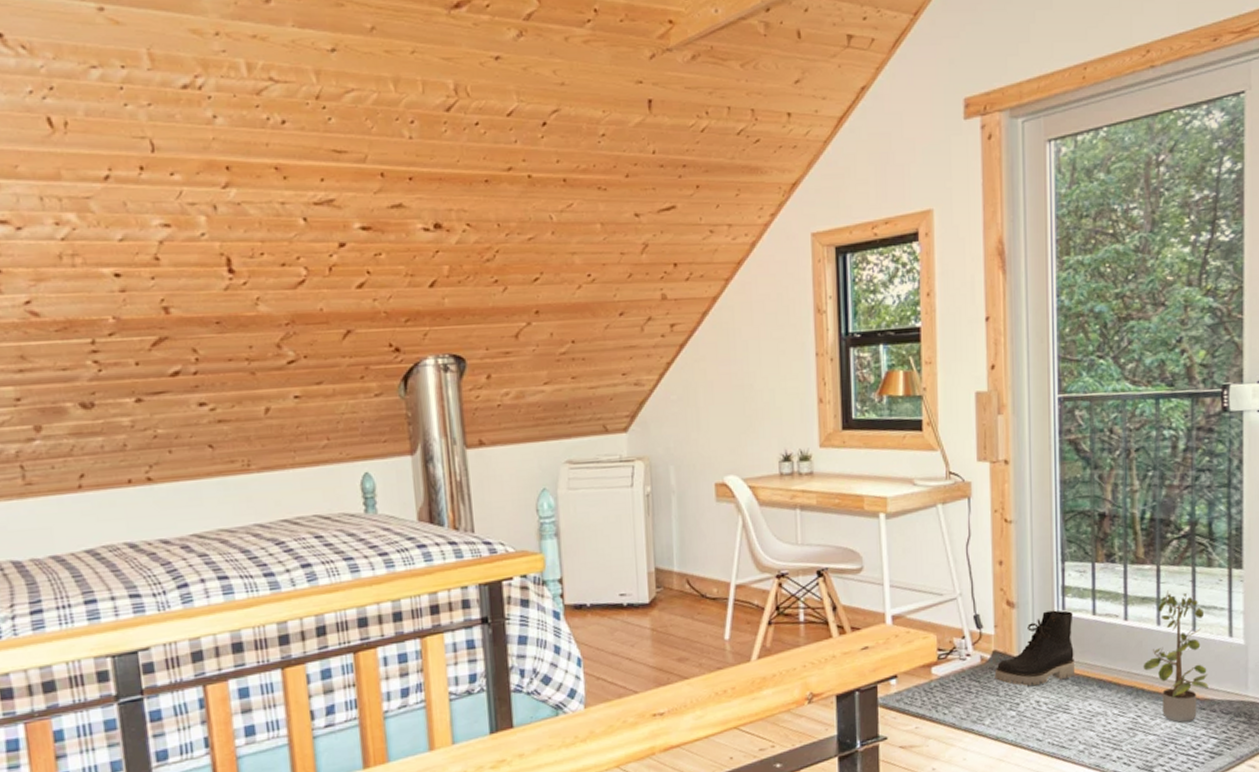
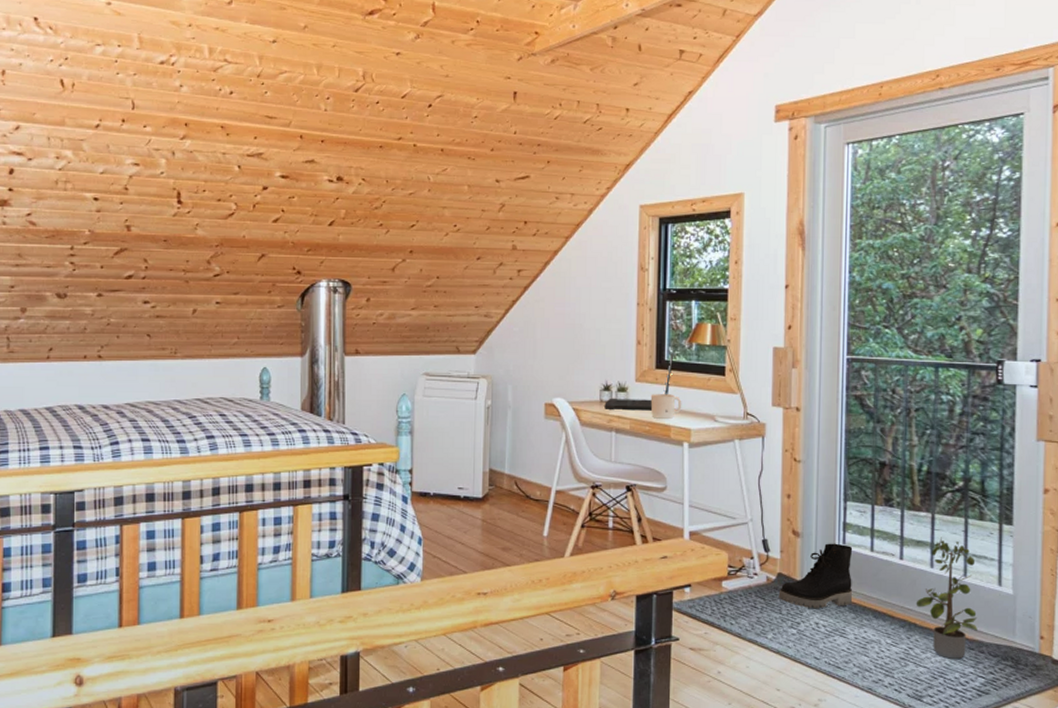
laptop: none [785,409,863,483] -> present [604,353,674,411]
mug: none [838,458,875,489] -> present [650,394,682,420]

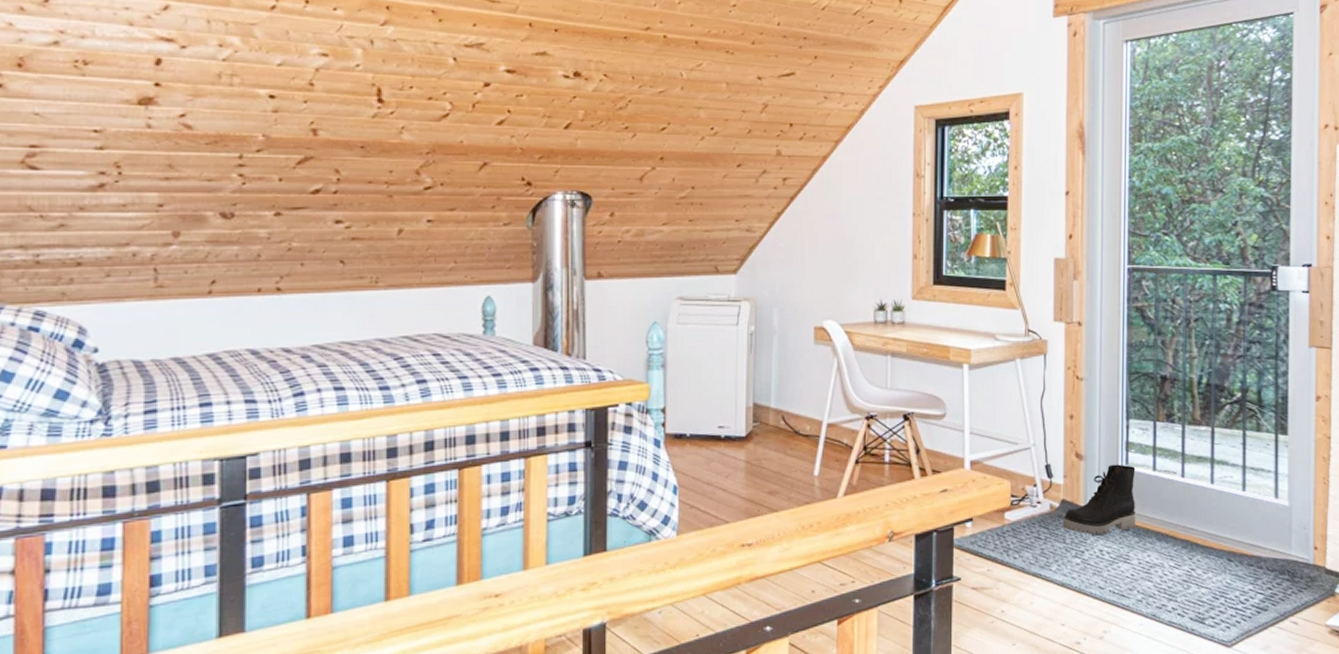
laptop: present [604,353,674,411] -> none [879,267,953,331]
mug: present [650,394,682,420] -> none [928,312,961,340]
potted plant: present [916,537,978,660] -> none [1197,451,1256,578]

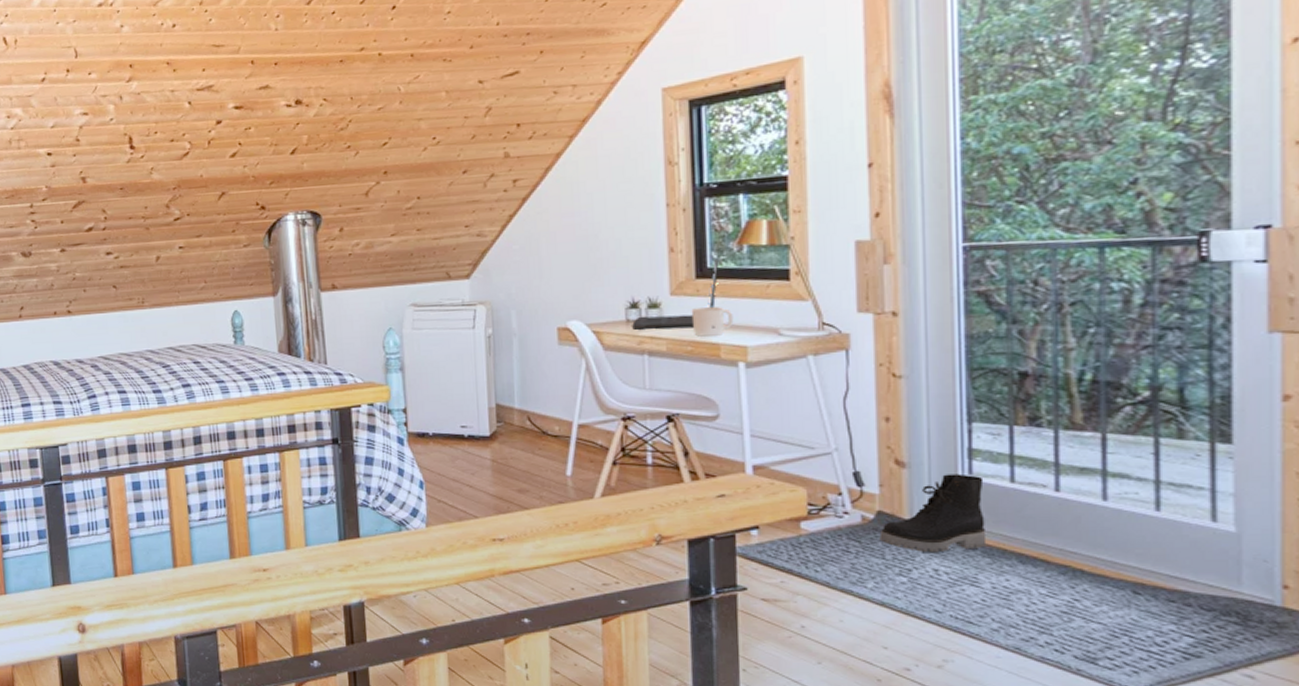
laptop: none [879,267,953,331] -> present [632,258,719,330]
mug: none [928,312,961,340] -> present [691,307,734,338]

